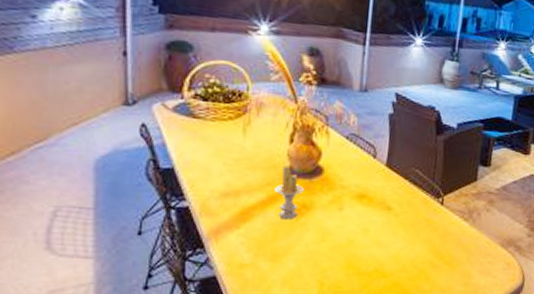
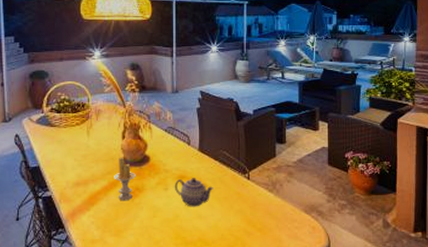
teapot: none [352,198,400,233] -> present [175,178,214,207]

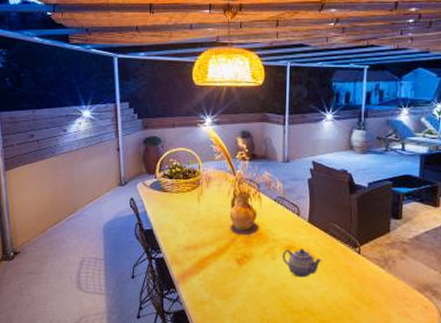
candle: present [114,157,136,201] -> none [223,224,244,267]

